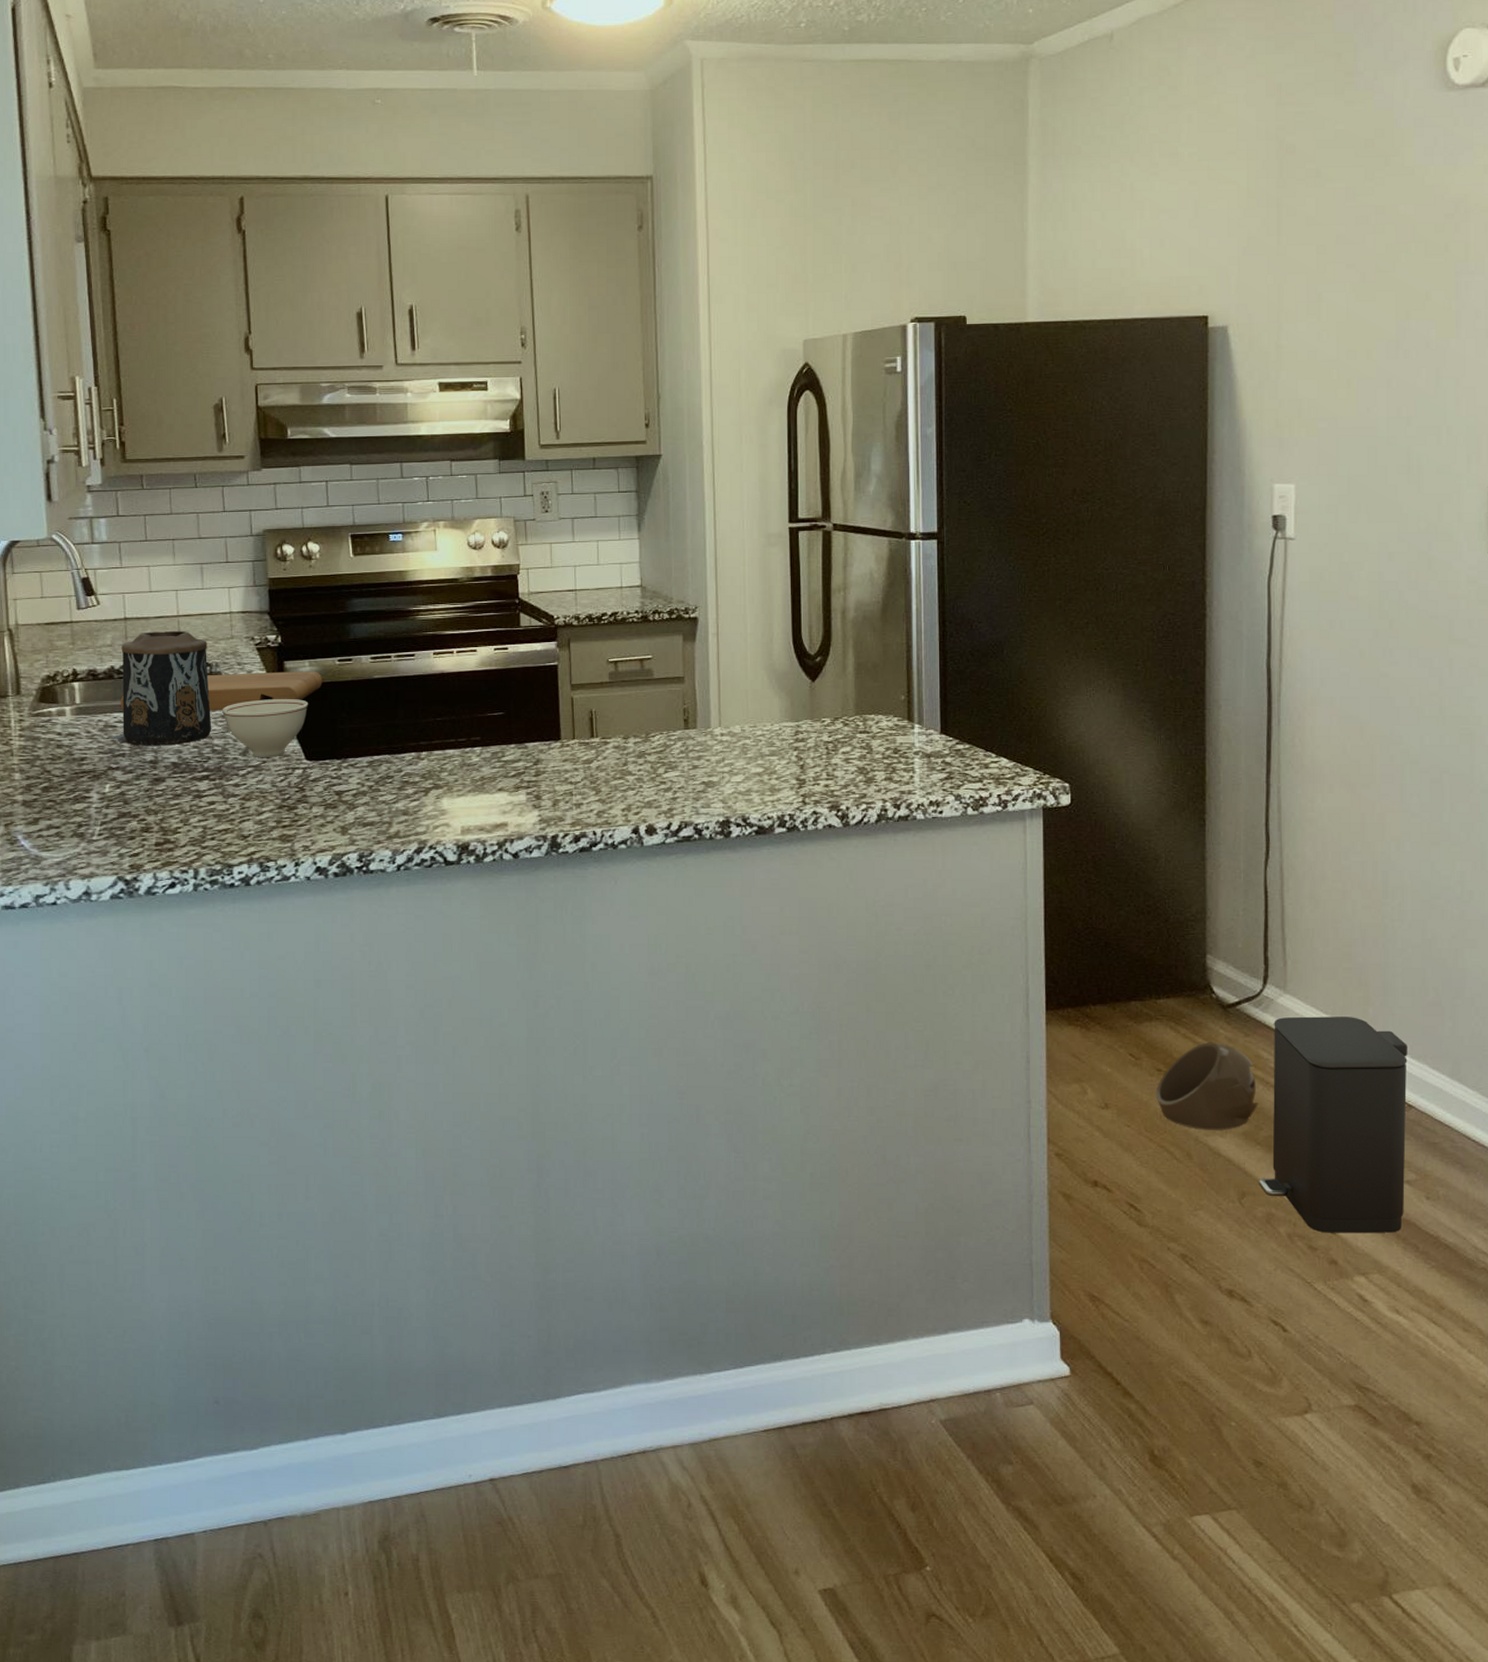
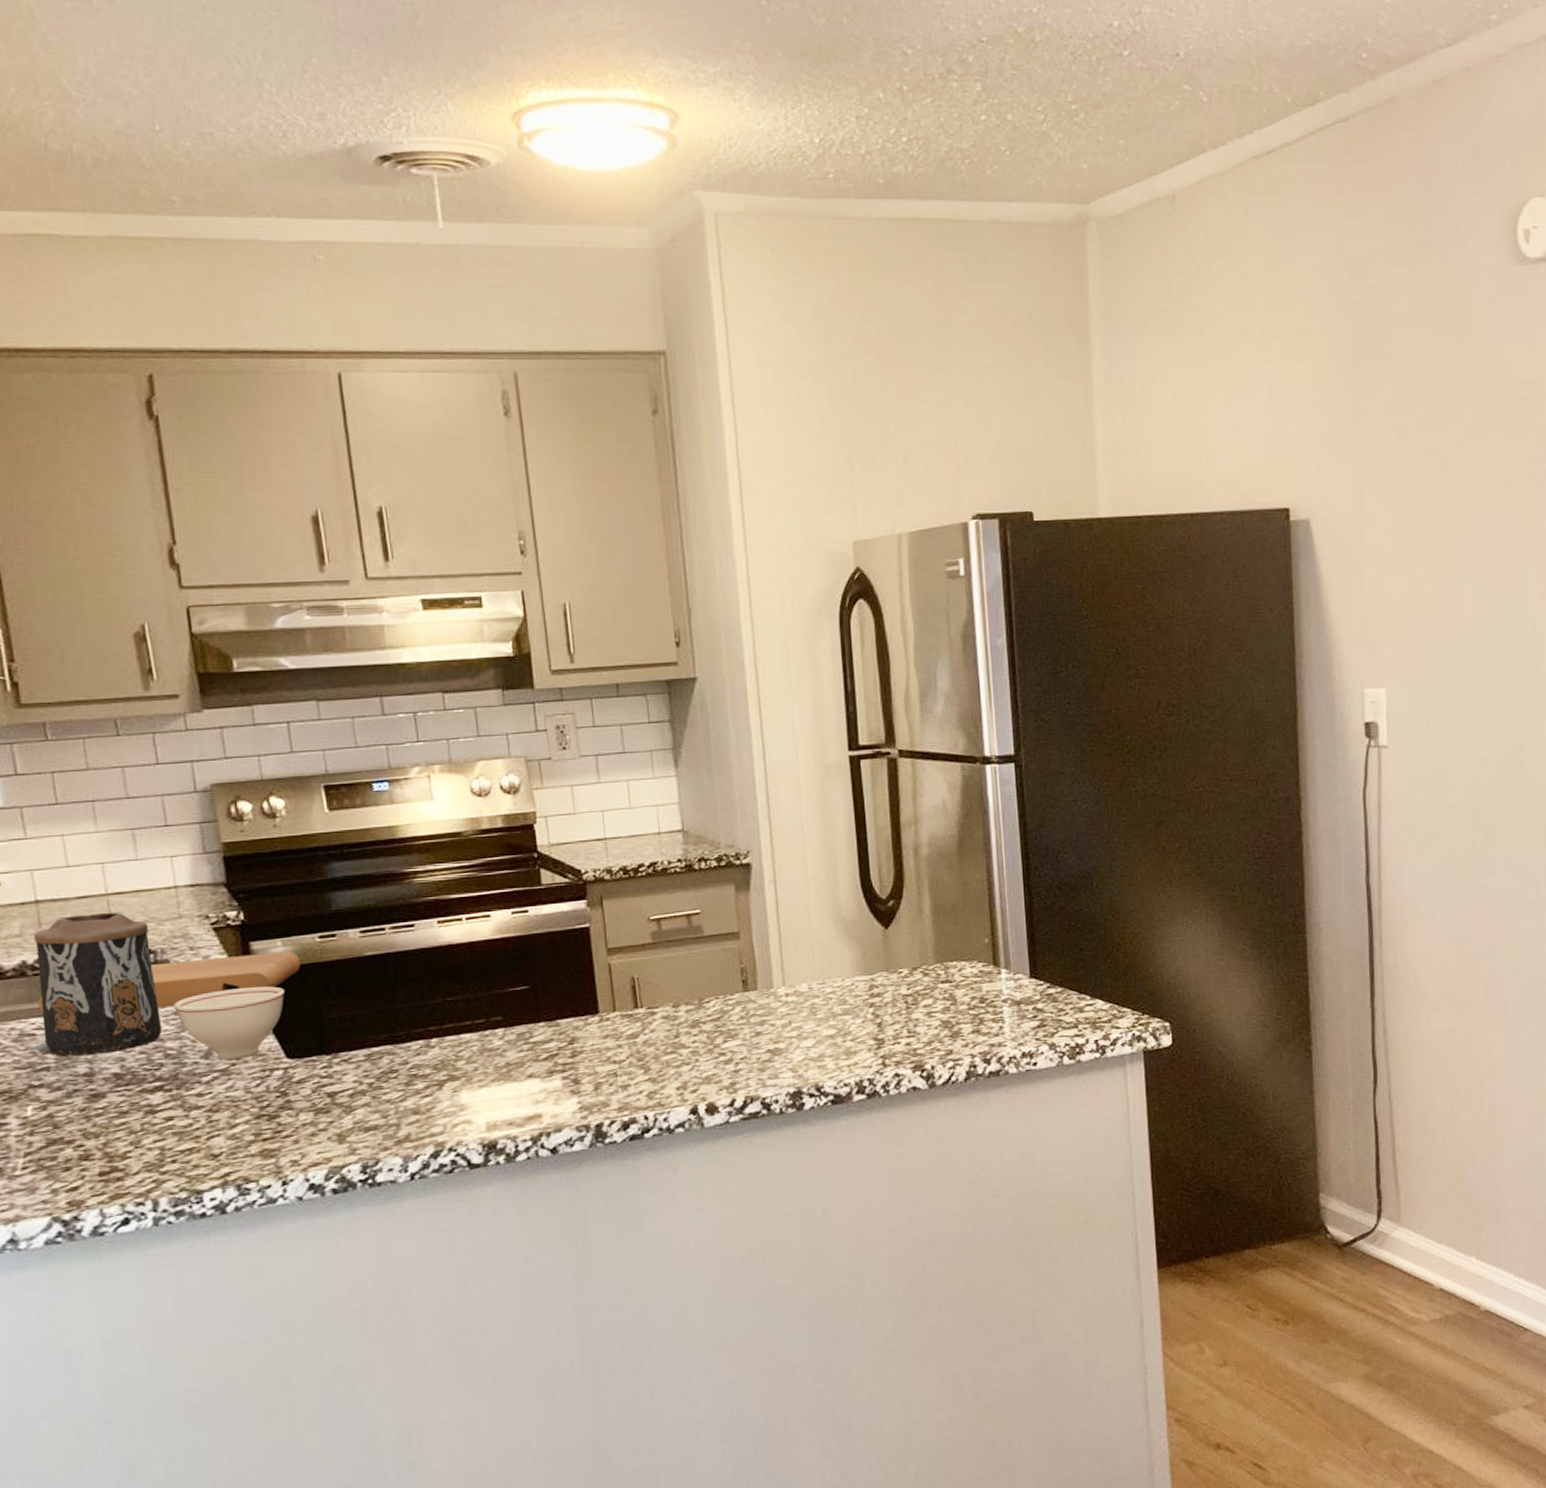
pet bowl: present [1155,1042,1258,1130] -> none [1274,1284,1378,1377]
pedal bin: present [1258,1016,1408,1234] -> none [1381,1244,1524,1469]

